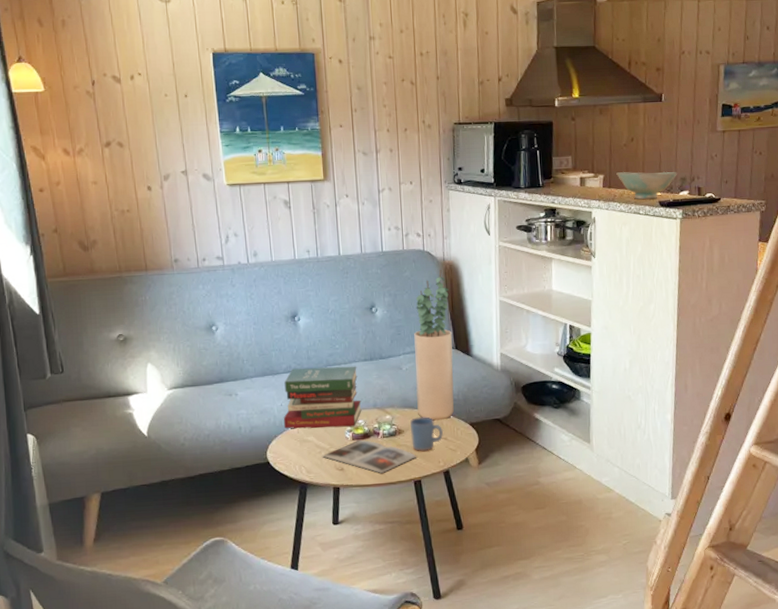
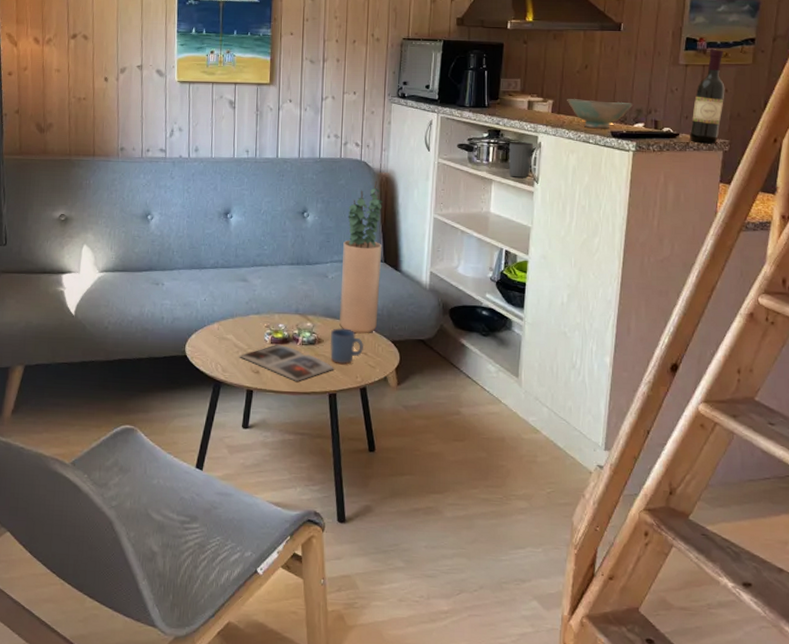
books: present [283,366,362,429] -> none [205,265,284,331]
cup: none [565,218,588,254] -> present [509,142,533,178]
wine bottle: none [729,114,760,206] -> present [689,50,725,144]

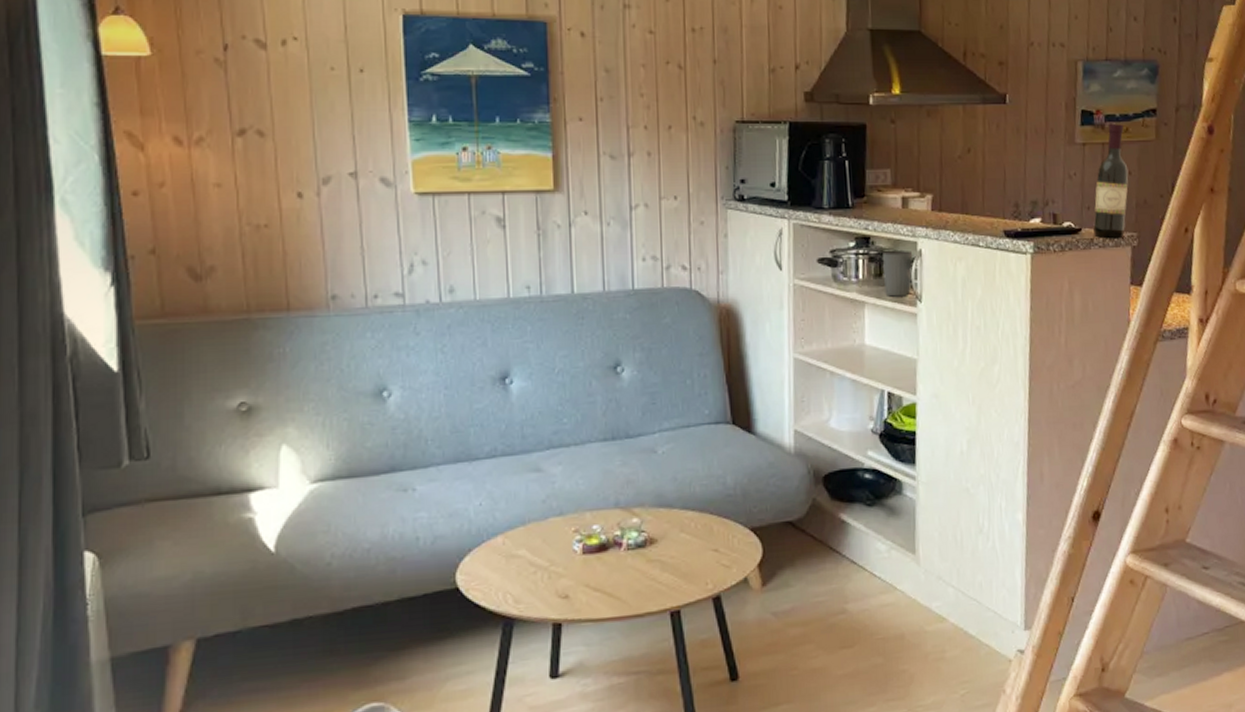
magazine: present [239,345,335,381] -> none [538,554,675,602]
mug: present [330,328,364,364] -> none [666,519,714,569]
vase: present [339,181,382,334] -> none [674,316,730,525]
bowl: present [567,99,634,129] -> none [949,192,1028,228]

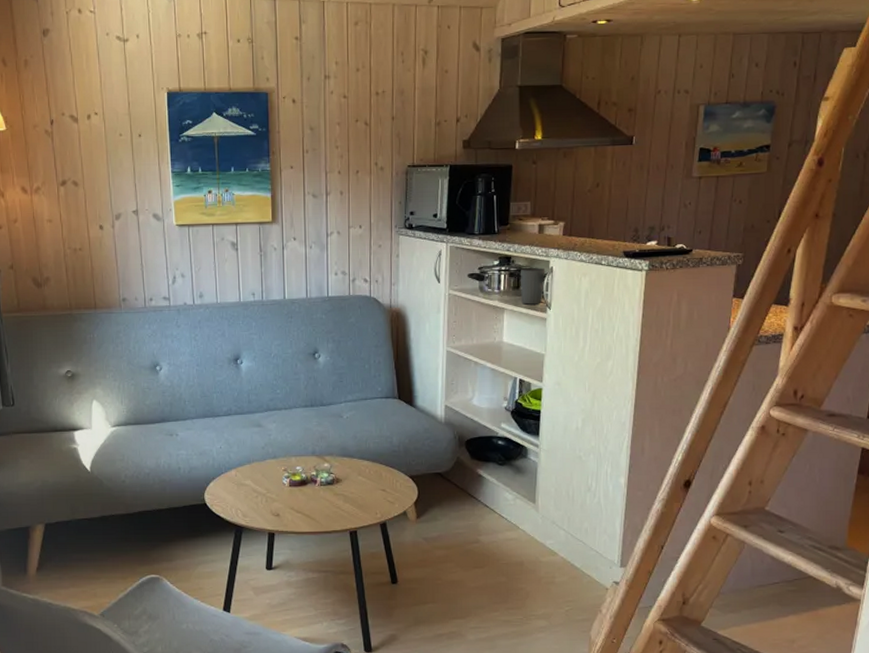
wine bottle: present [1092,124,1129,239] -> none [702,159,739,259]

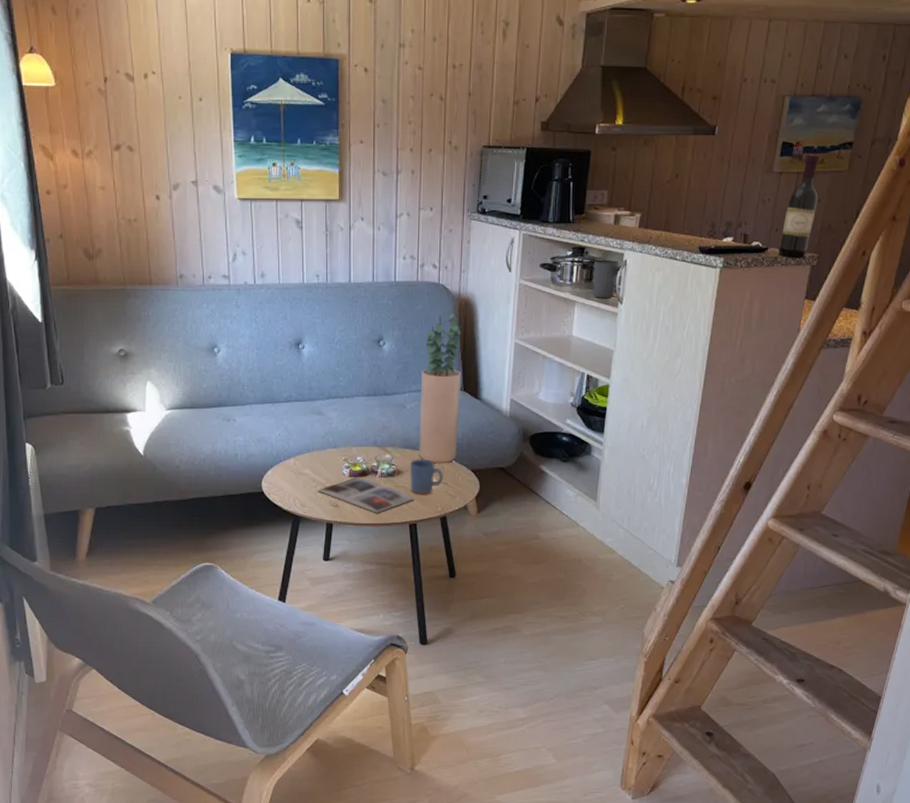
magazine: none [259,487,354,521] -> present [318,478,415,513]
mug: none [348,467,382,501] -> present [409,459,444,494]
vase: none [356,317,396,471] -> present [419,306,462,464]
wine bottle: none [702,159,739,259] -> present [777,155,820,258]

